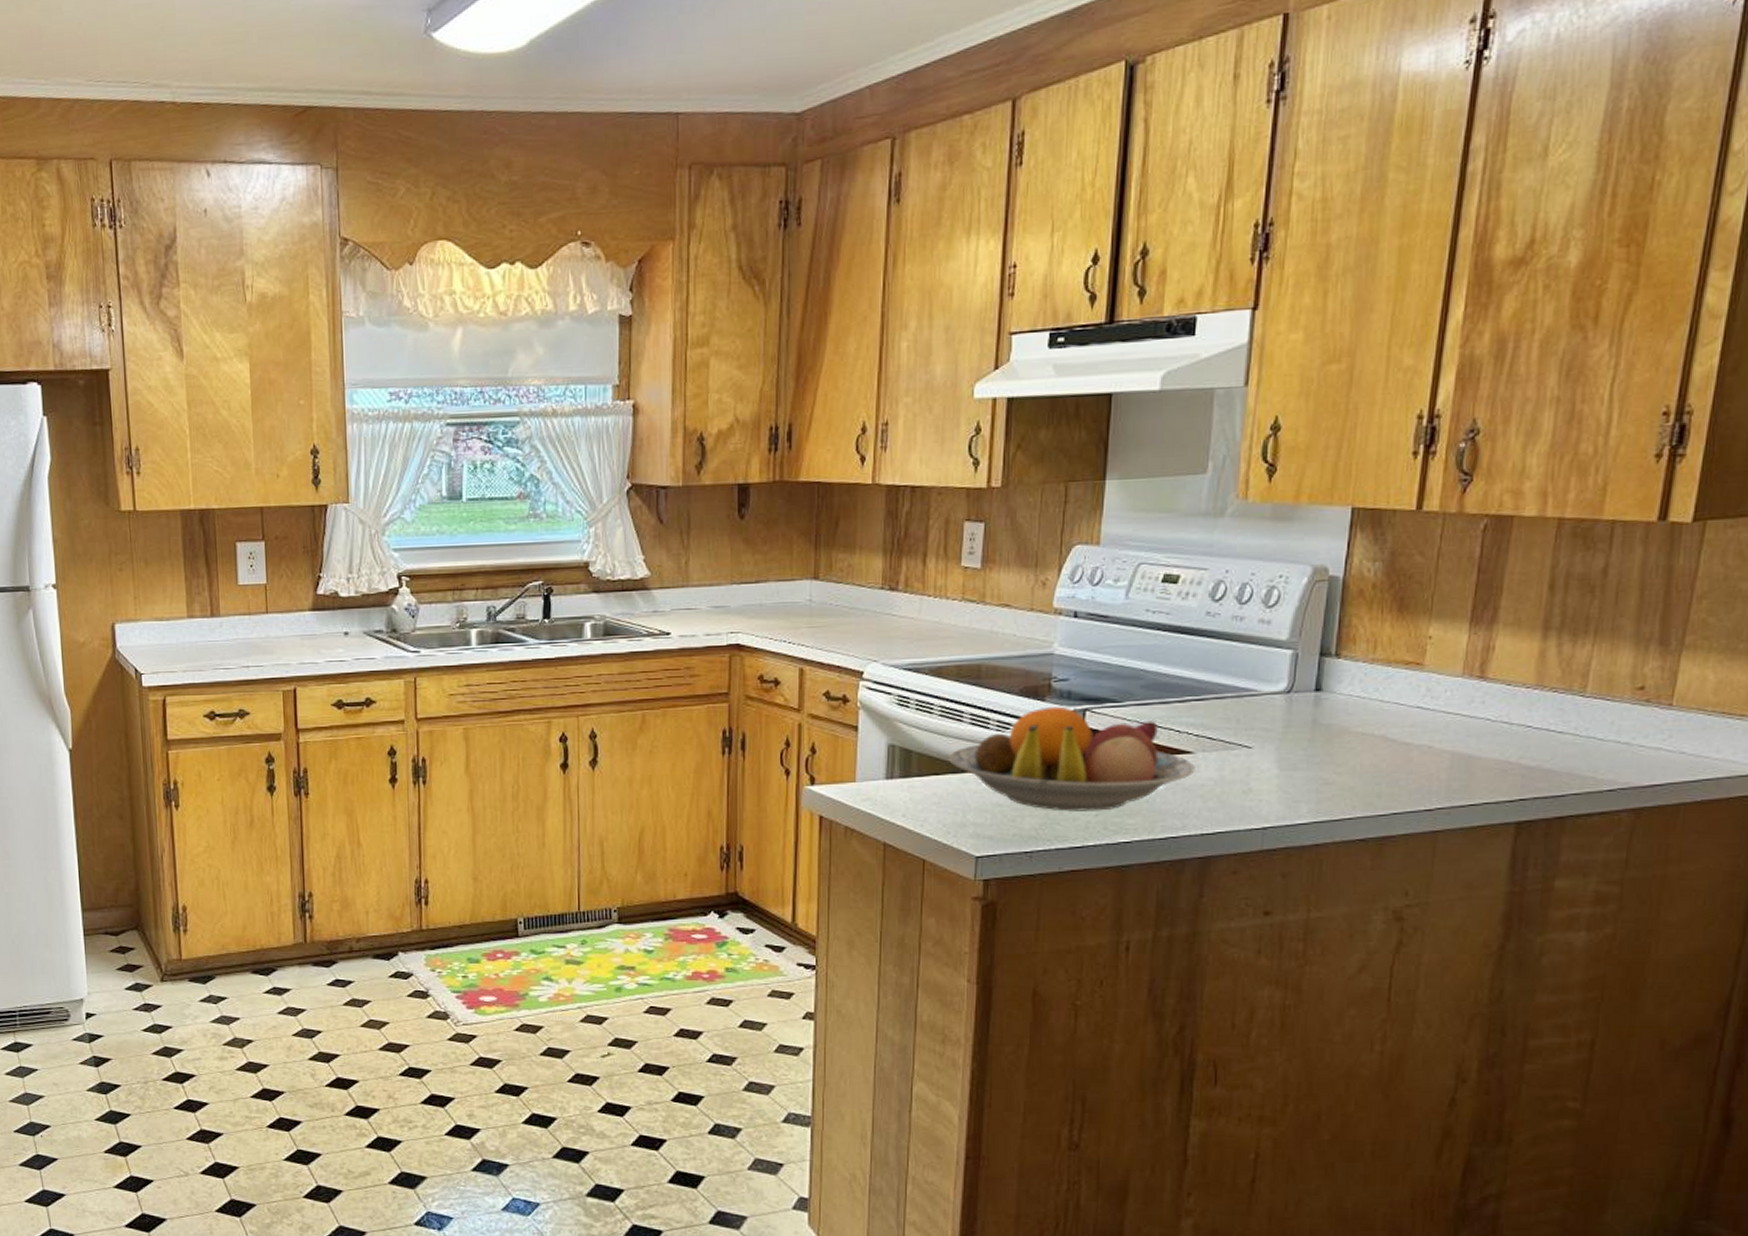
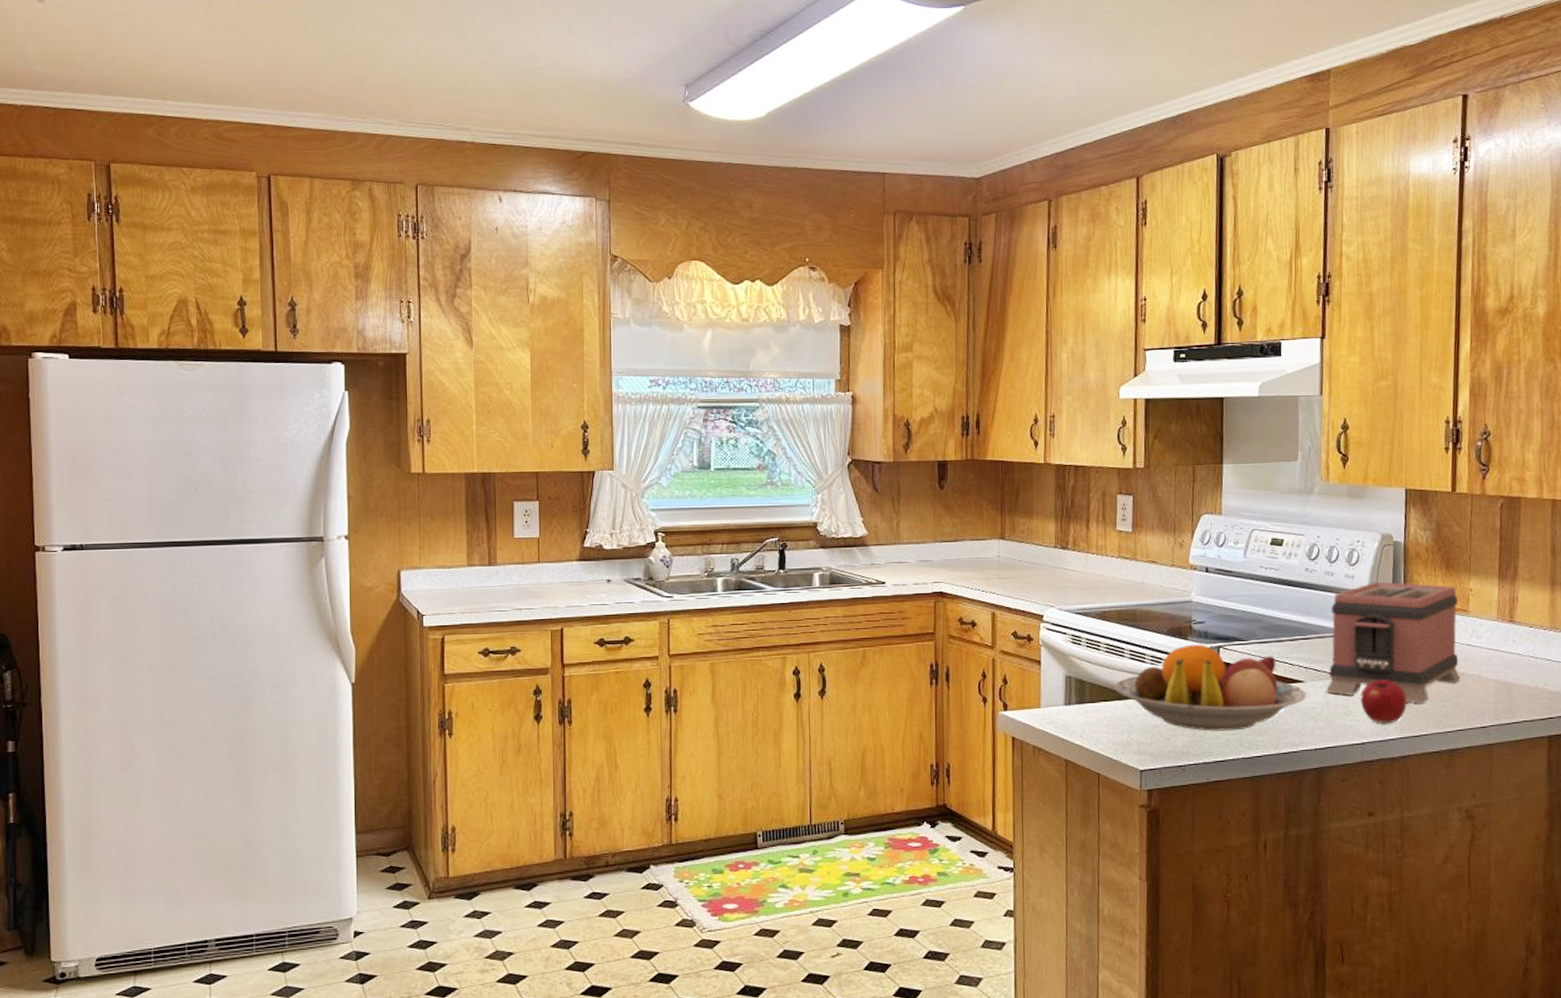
toaster: none [1221,627,1410,780] -> present [1326,581,1461,704]
apple: none [1266,751,1328,804] -> present [1361,680,1407,723]

